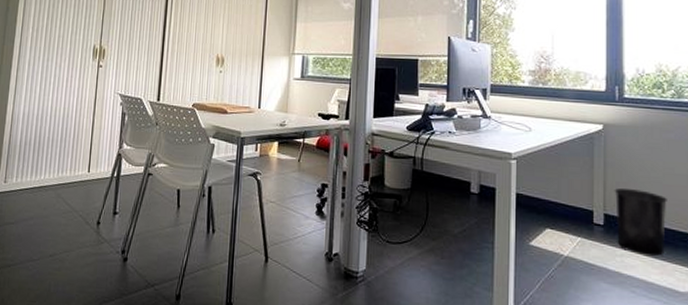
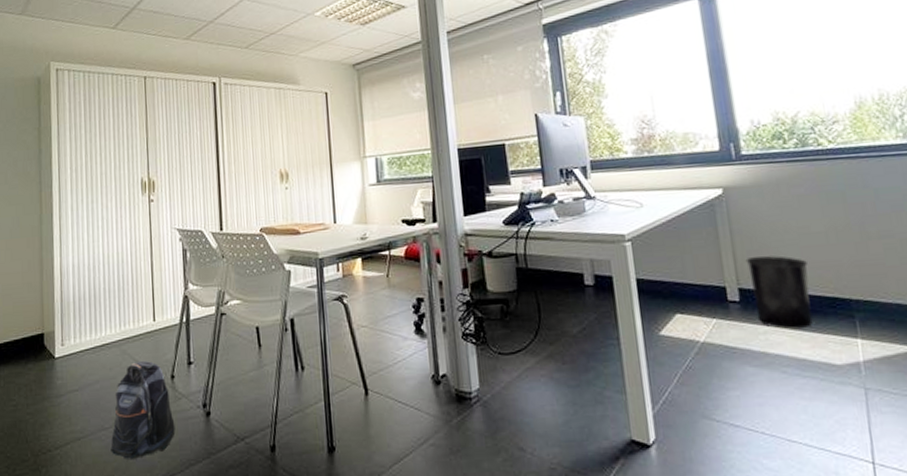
backpack: none [36,205,95,290] -> present [110,360,176,459]

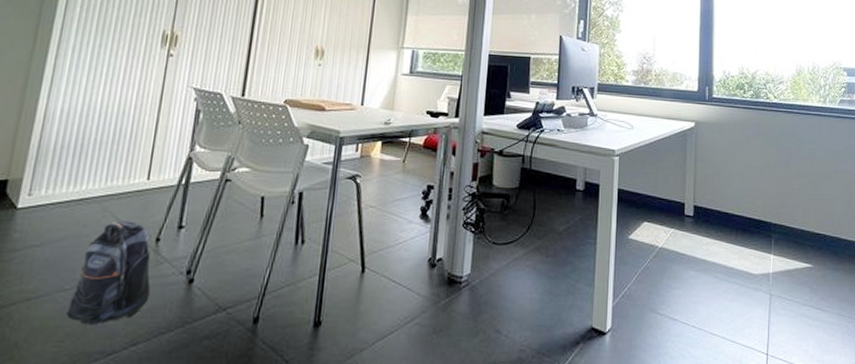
waste bin: present [745,256,813,328] -> none [702,181,746,242]

